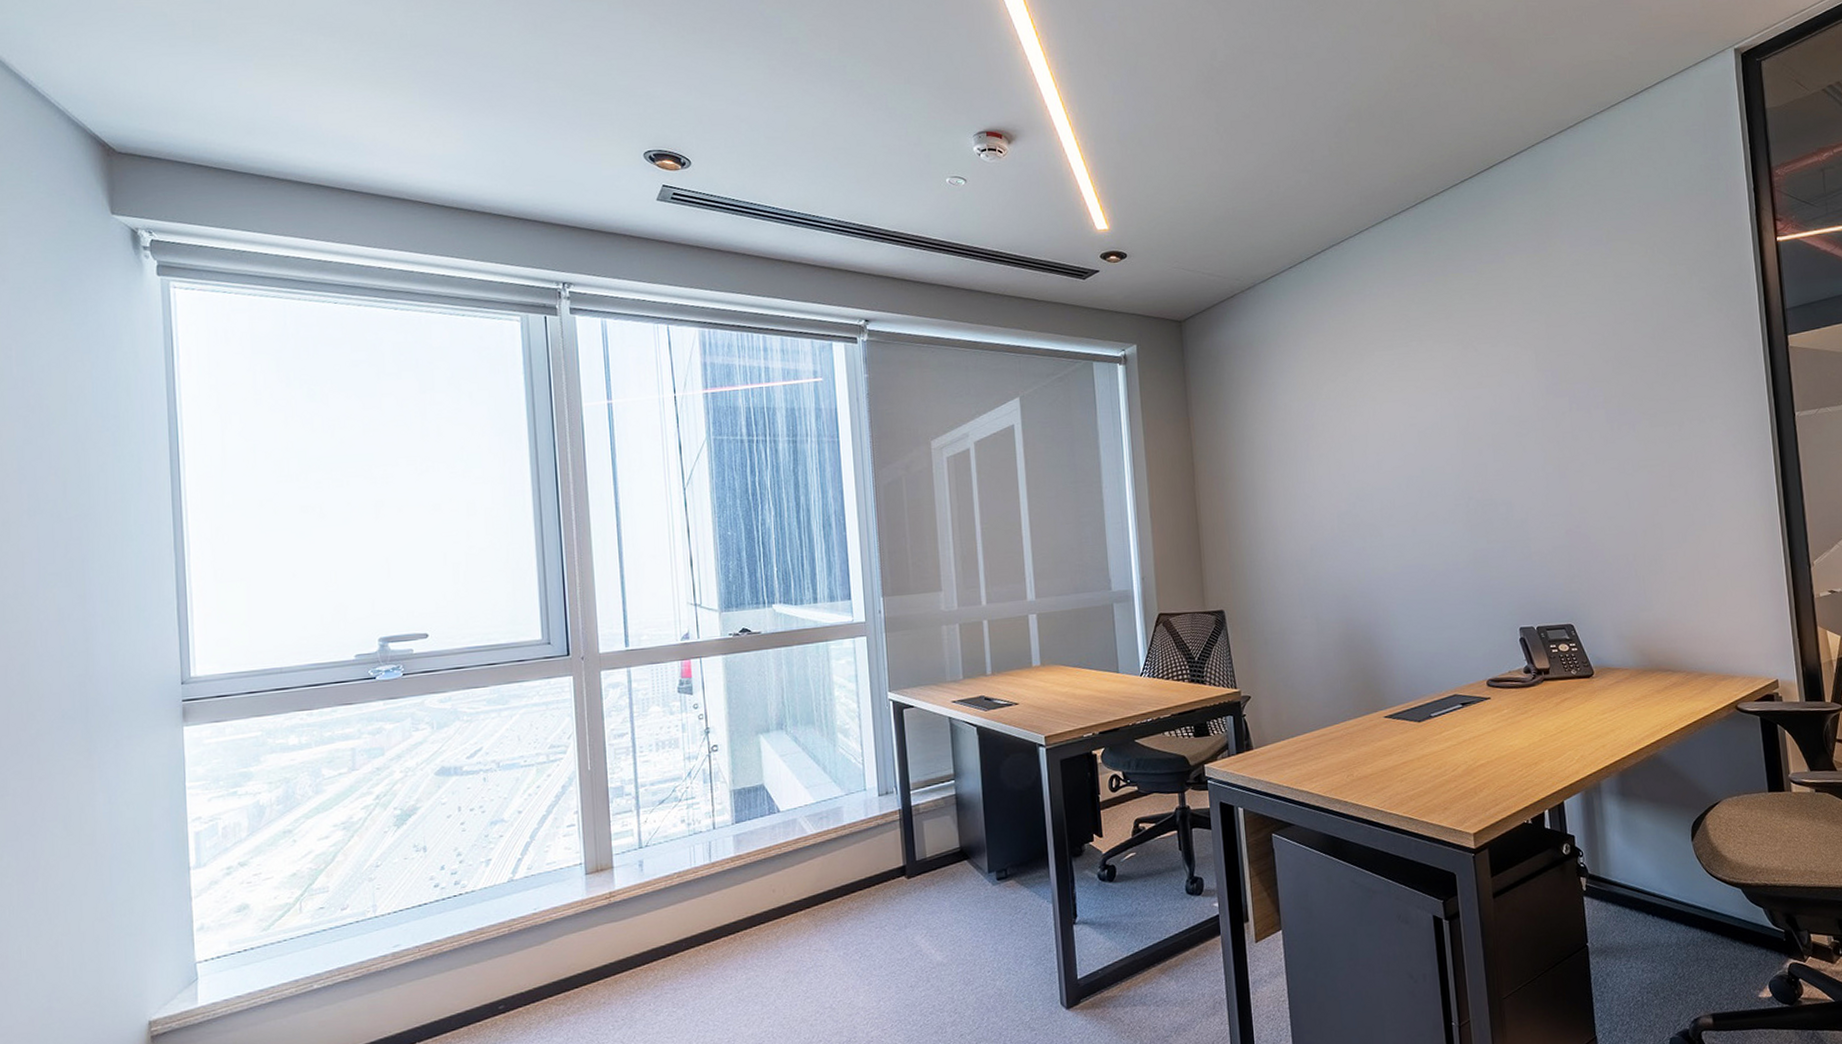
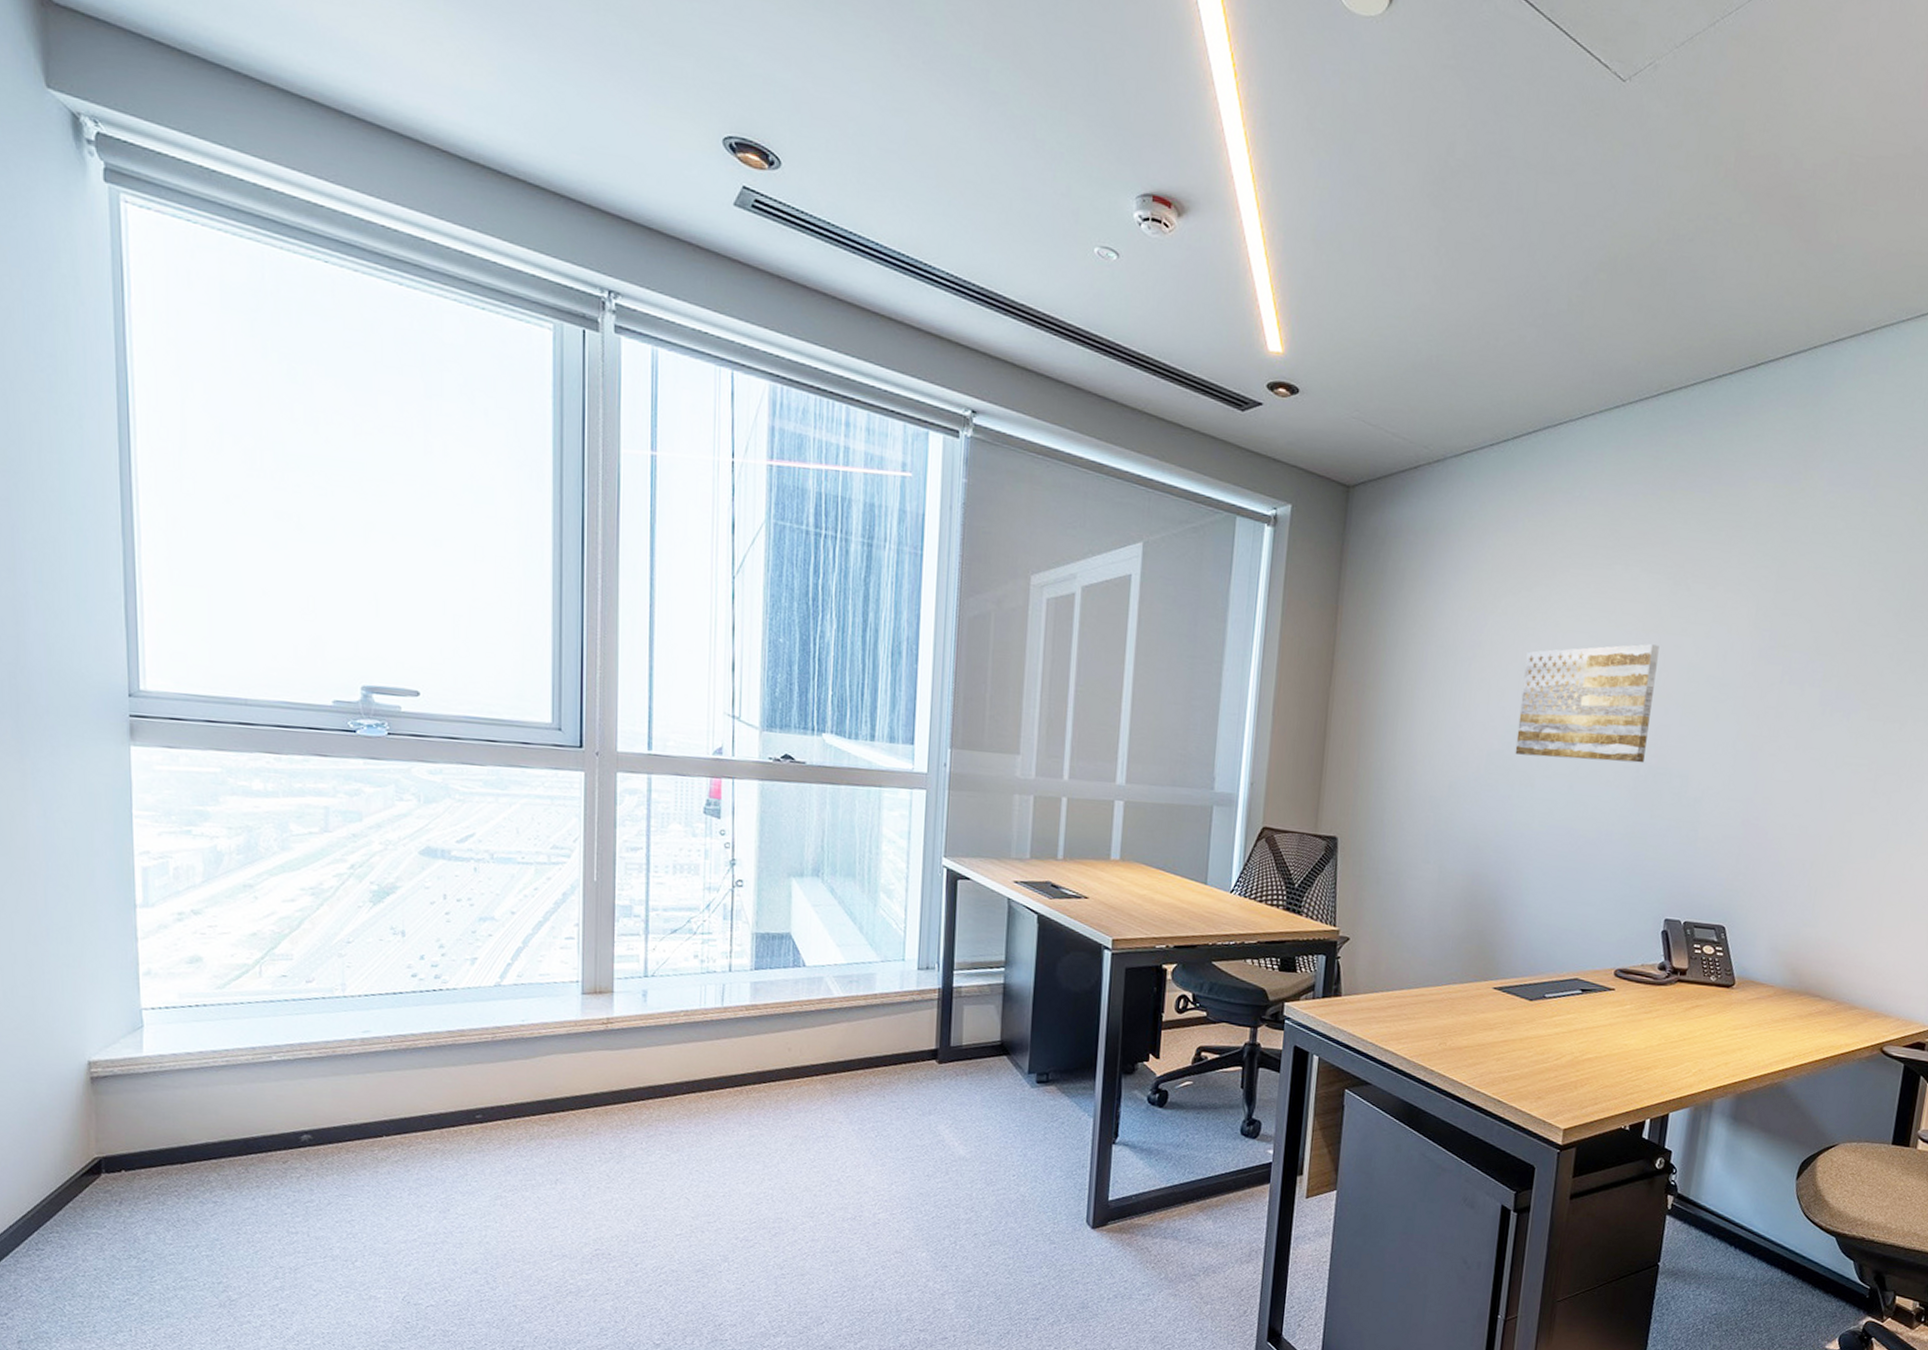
wall art: none [1353,399,1471,511] -> present [1515,643,1660,763]

